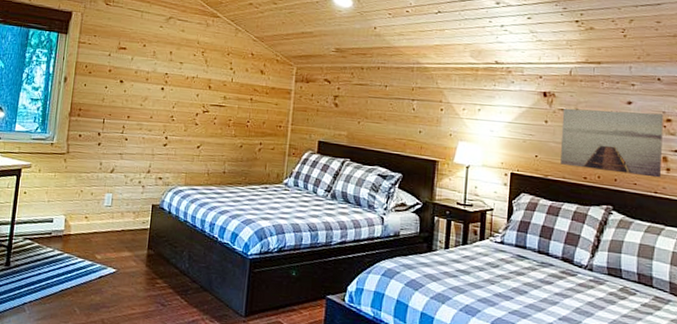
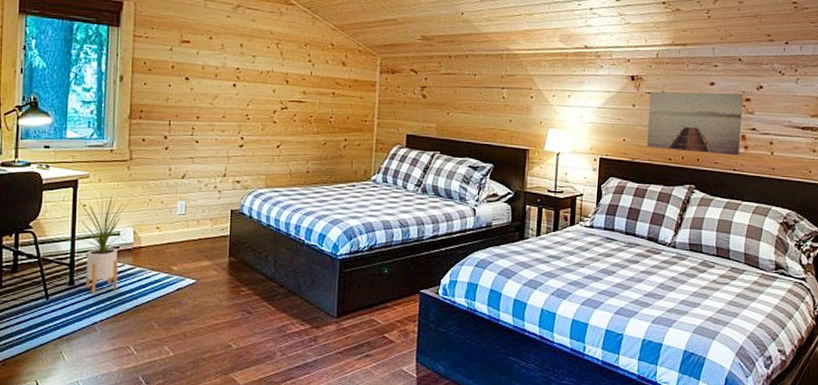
house plant: none [13,180,66,276] -> present [73,190,132,294]

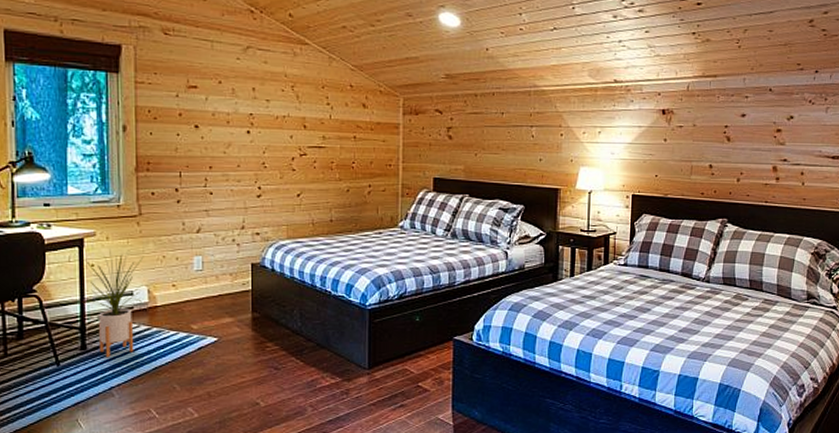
wall art: present [647,91,743,156] -> none [679,124,774,188]

